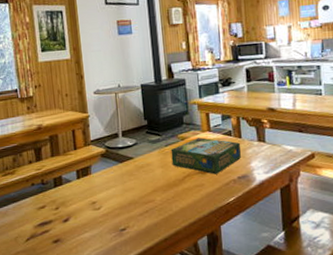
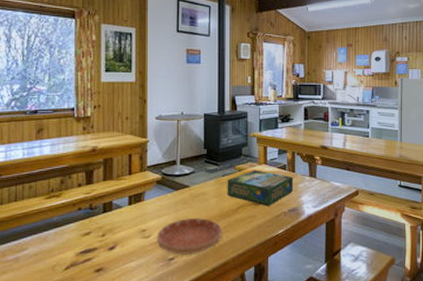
saucer: none [106,188,171,225] -> present [156,217,222,255]

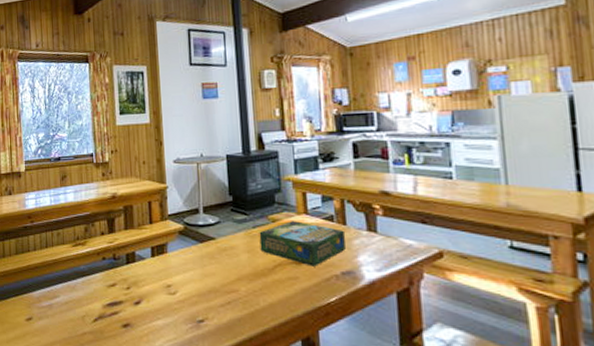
saucer: present [156,217,222,255] -> none [183,274,258,318]

